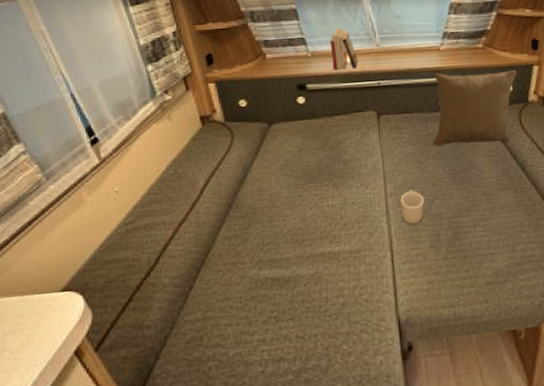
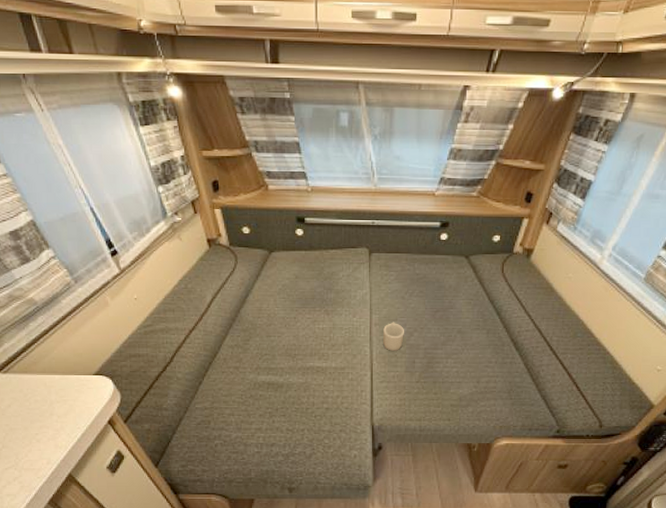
books: present [330,28,358,69] -> none [329,165,355,206]
pillow: present [432,69,517,146] -> none [418,217,506,289]

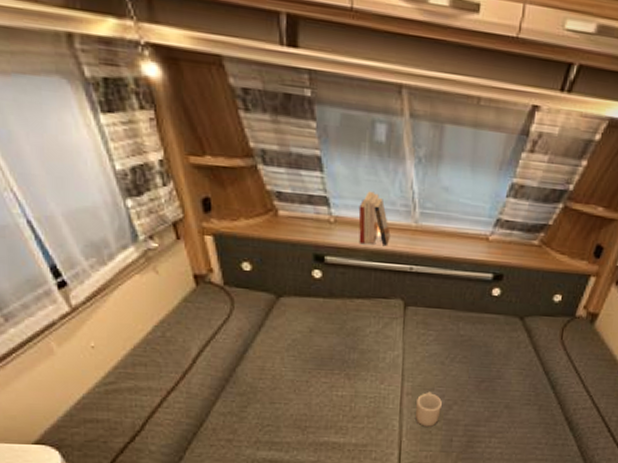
books: none [329,165,355,206] -> present [358,191,391,245]

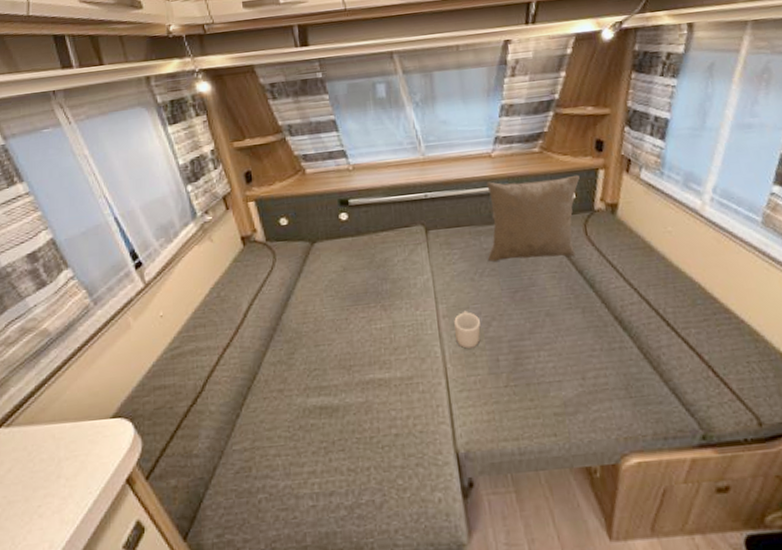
books: present [358,191,391,245] -> none [371,137,403,182]
pillow: none [461,267,570,358] -> present [487,175,580,262]

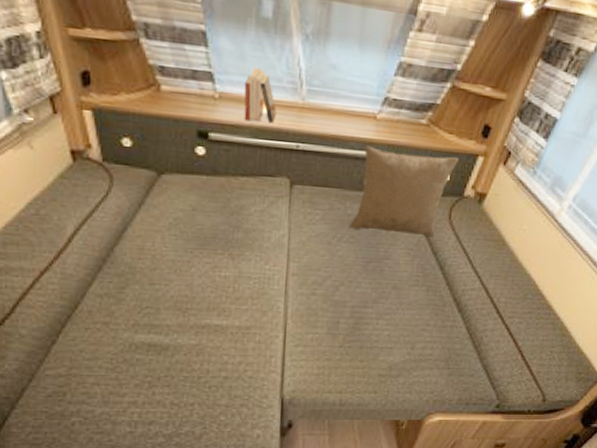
books: none [371,137,403,182] -> present [244,67,277,122]
mug: present [454,310,481,350] -> none [301,272,328,310]

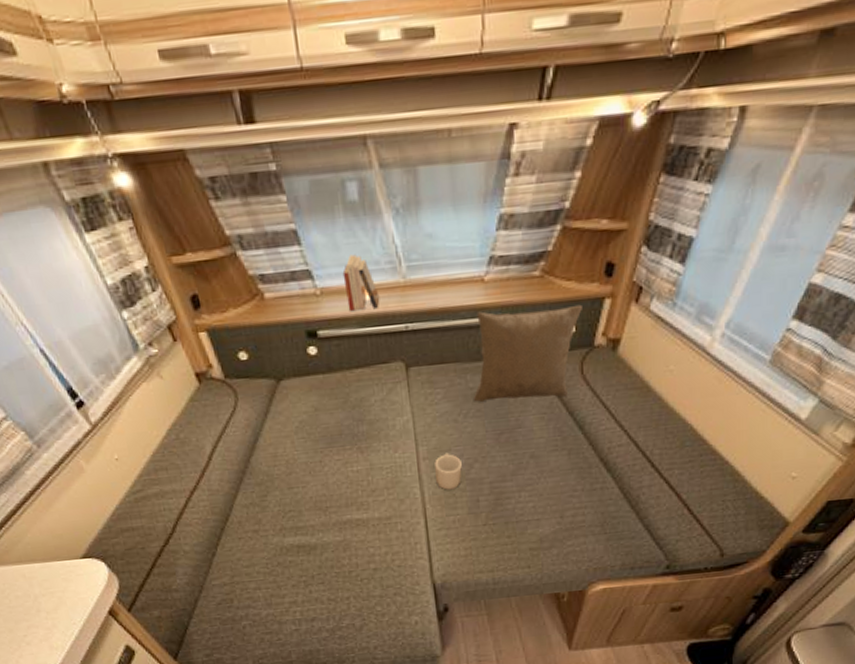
mug: none [301,272,328,310] -> present [435,452,462,491]

